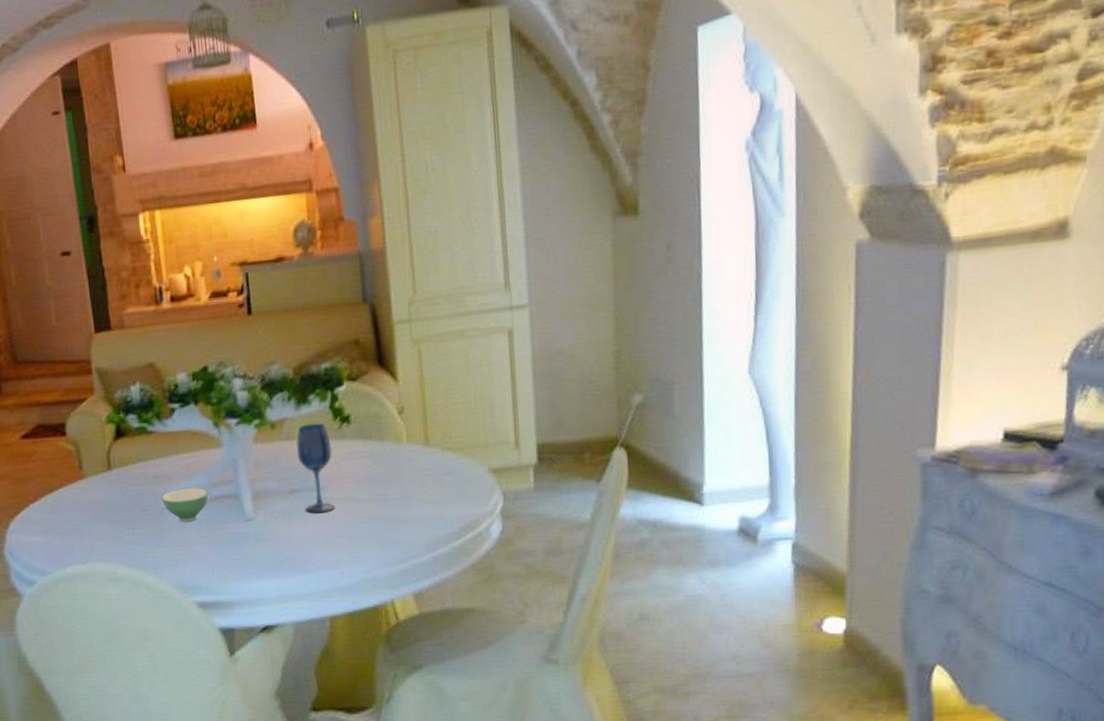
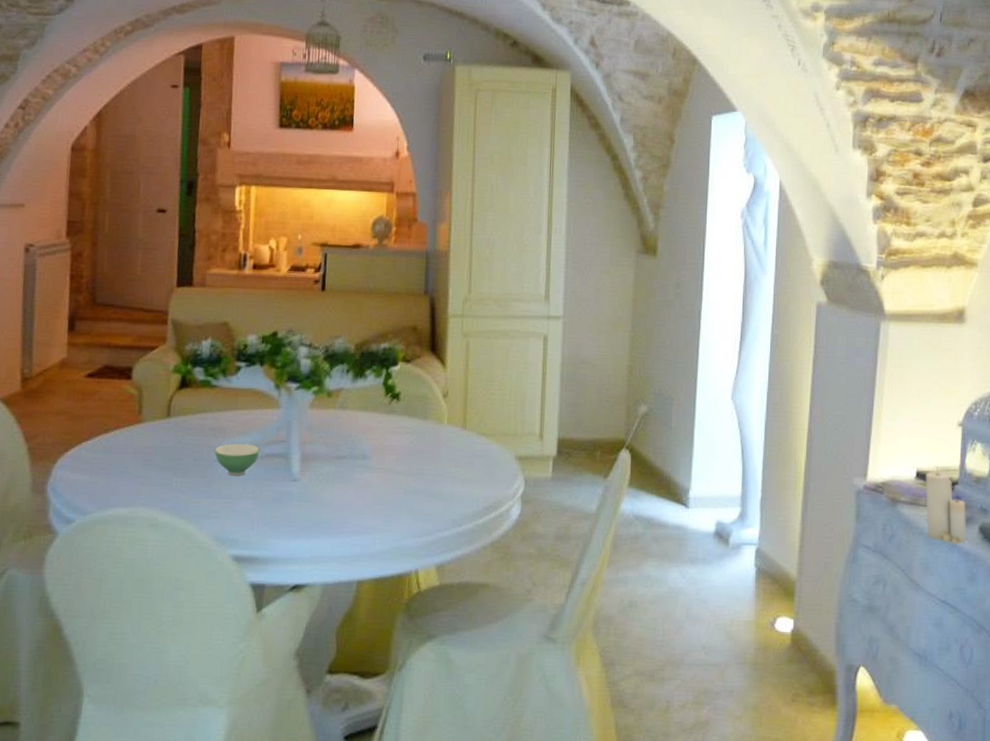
wineglass: present [296,423,335,514] -> none [348,396,380,481]
candle: none [1016,423,1078,515] -> present [925,466,967,545]

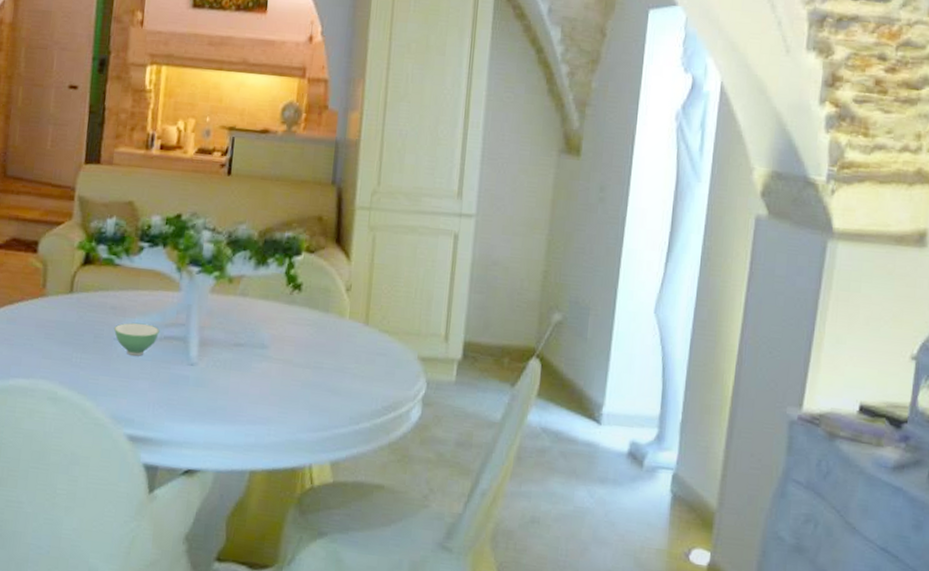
candle: present [925,466,967,545] -> none [867,401,915,489]

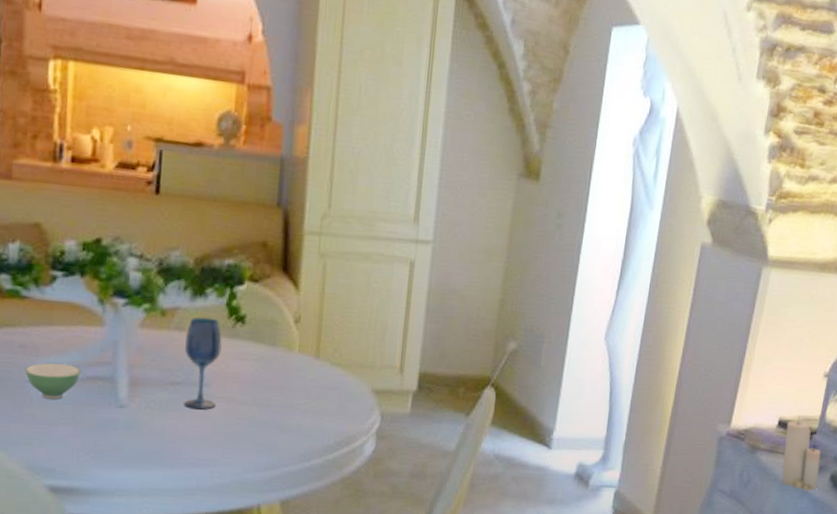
wineglass: none [246,284,281,371] -> present [184,317,222,410]
candle: none [867,401,915,489] -> present [781,416,821,492]

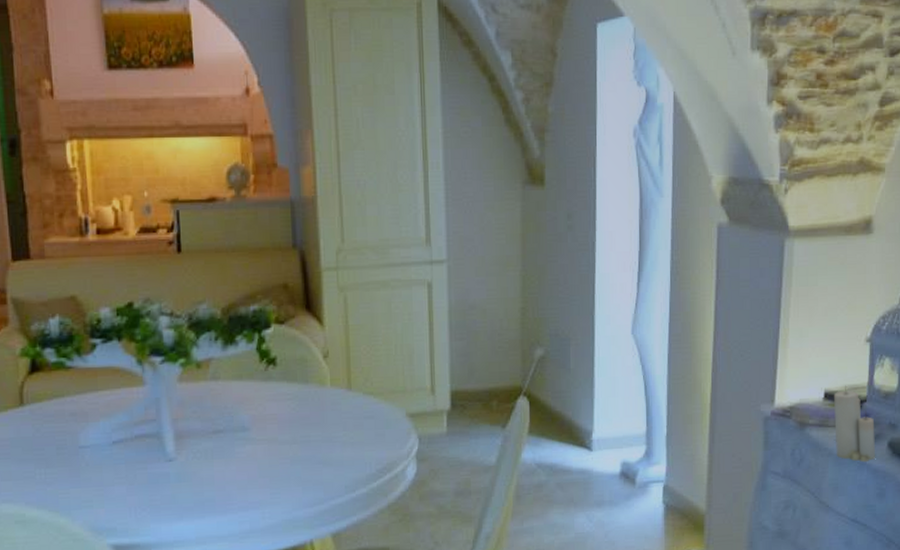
bowl: present [24,362,82,400] -> none [77,425,130,462]
wineglass: present [184,317,222,410] -> none [222,364,258,454]

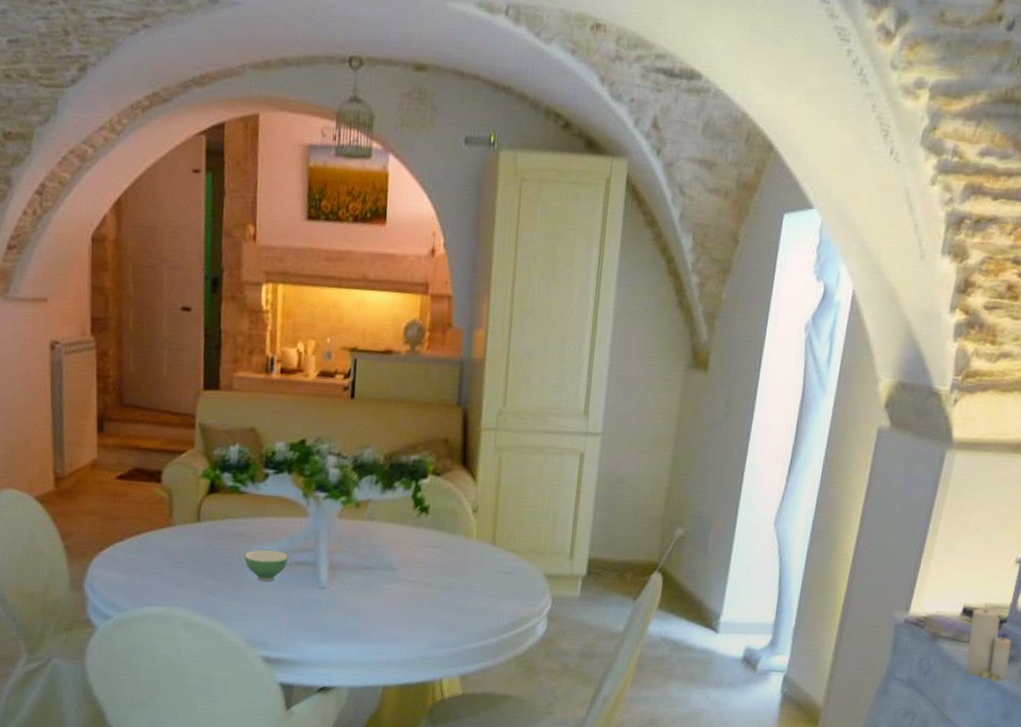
bowl: none [77,425,130,462] -> present [243,549,290,582]

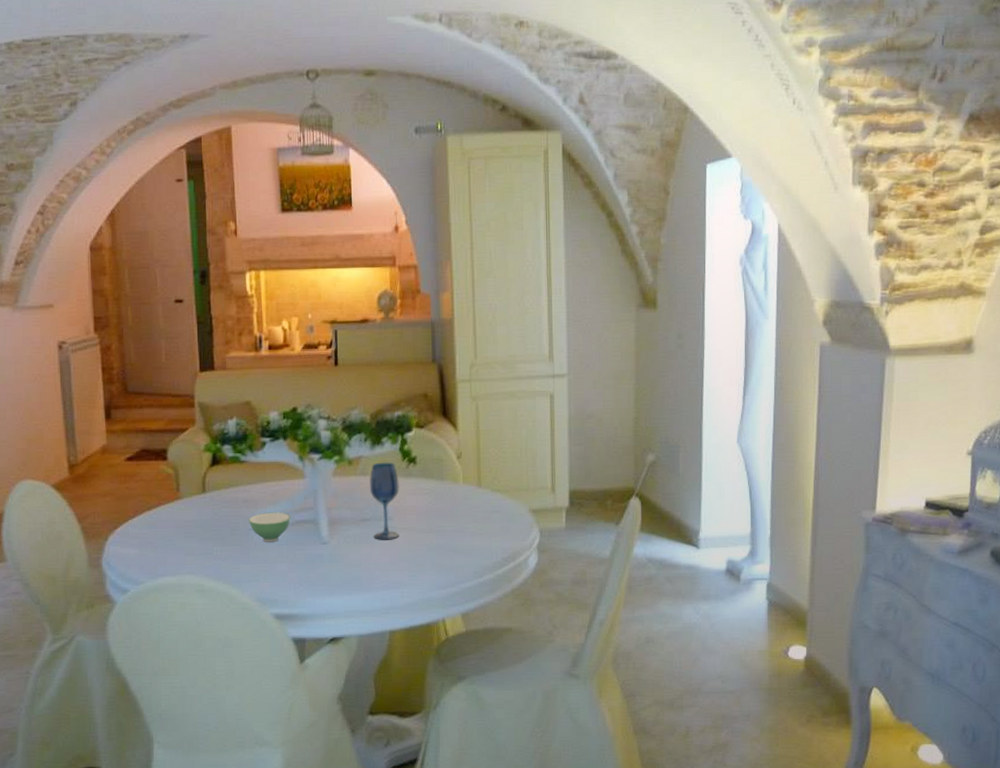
wineglass: none [375,508,409,592] -> present [370,462,399,540]
candle: present [965,603,1012,683] -> none [934,495,978,569]

